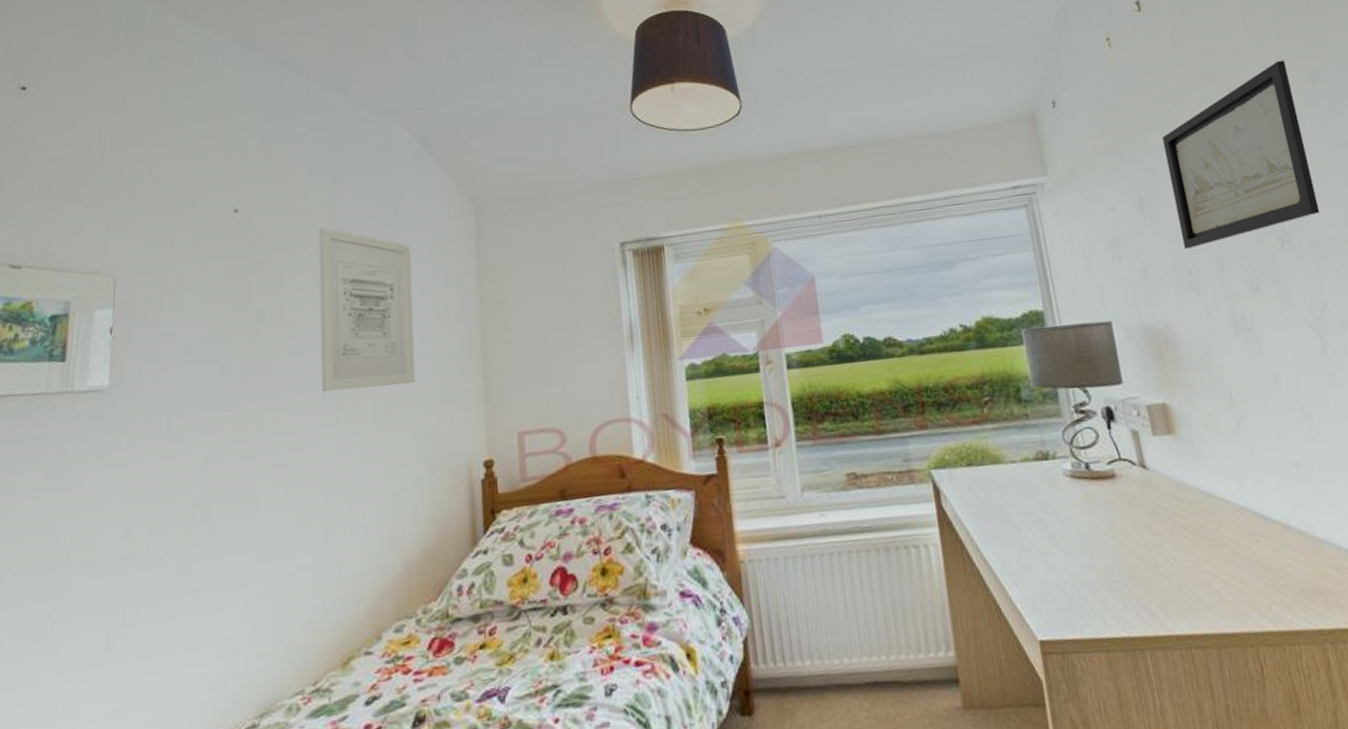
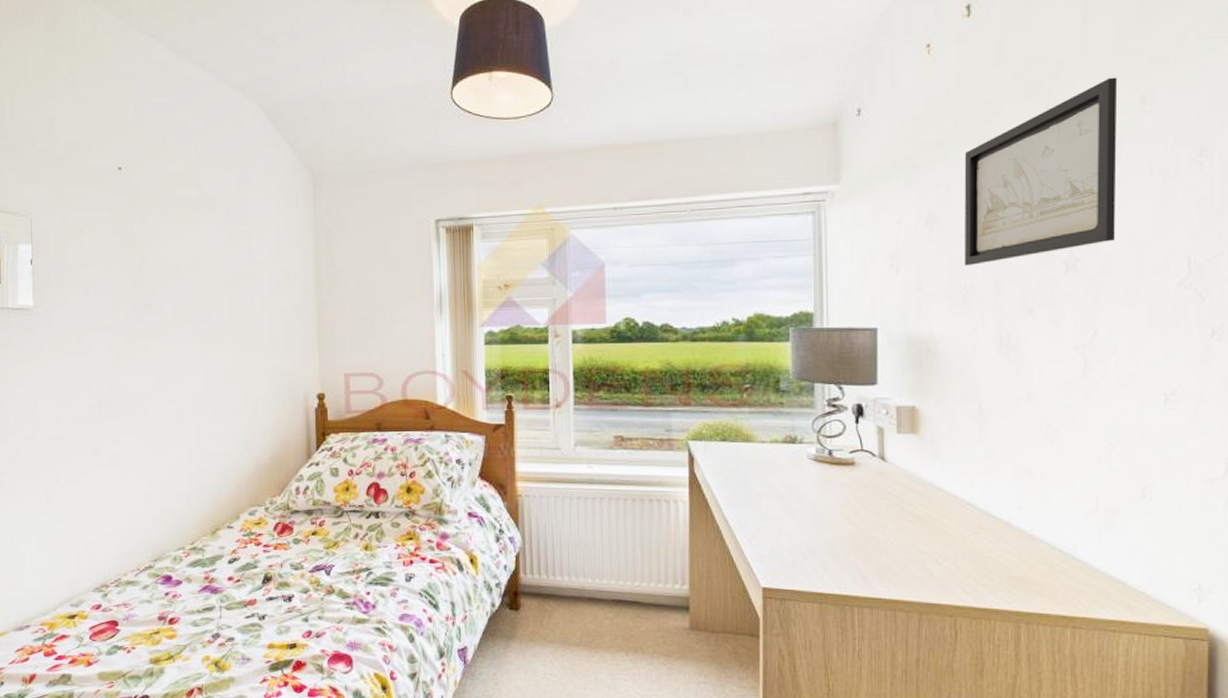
wall art: present [318,227,416,393] -> none [185,188,264,327]

